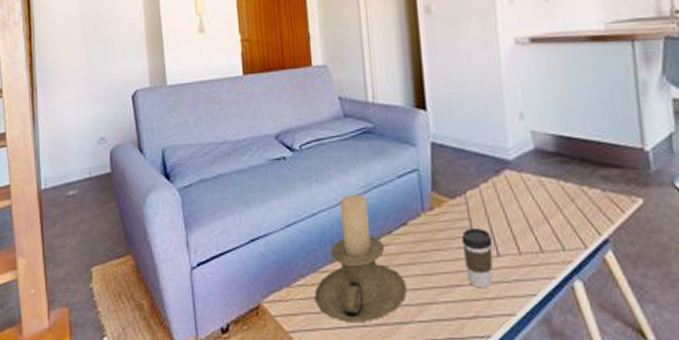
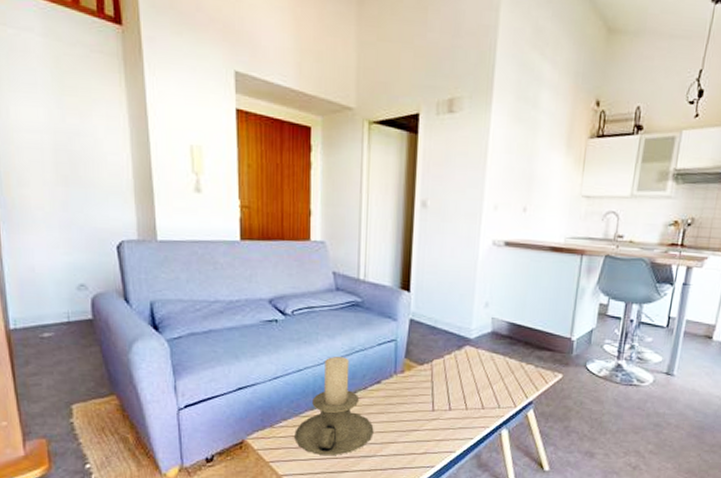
coffee cup: present [461,227,493,289] -> none [423,388,447,433]

